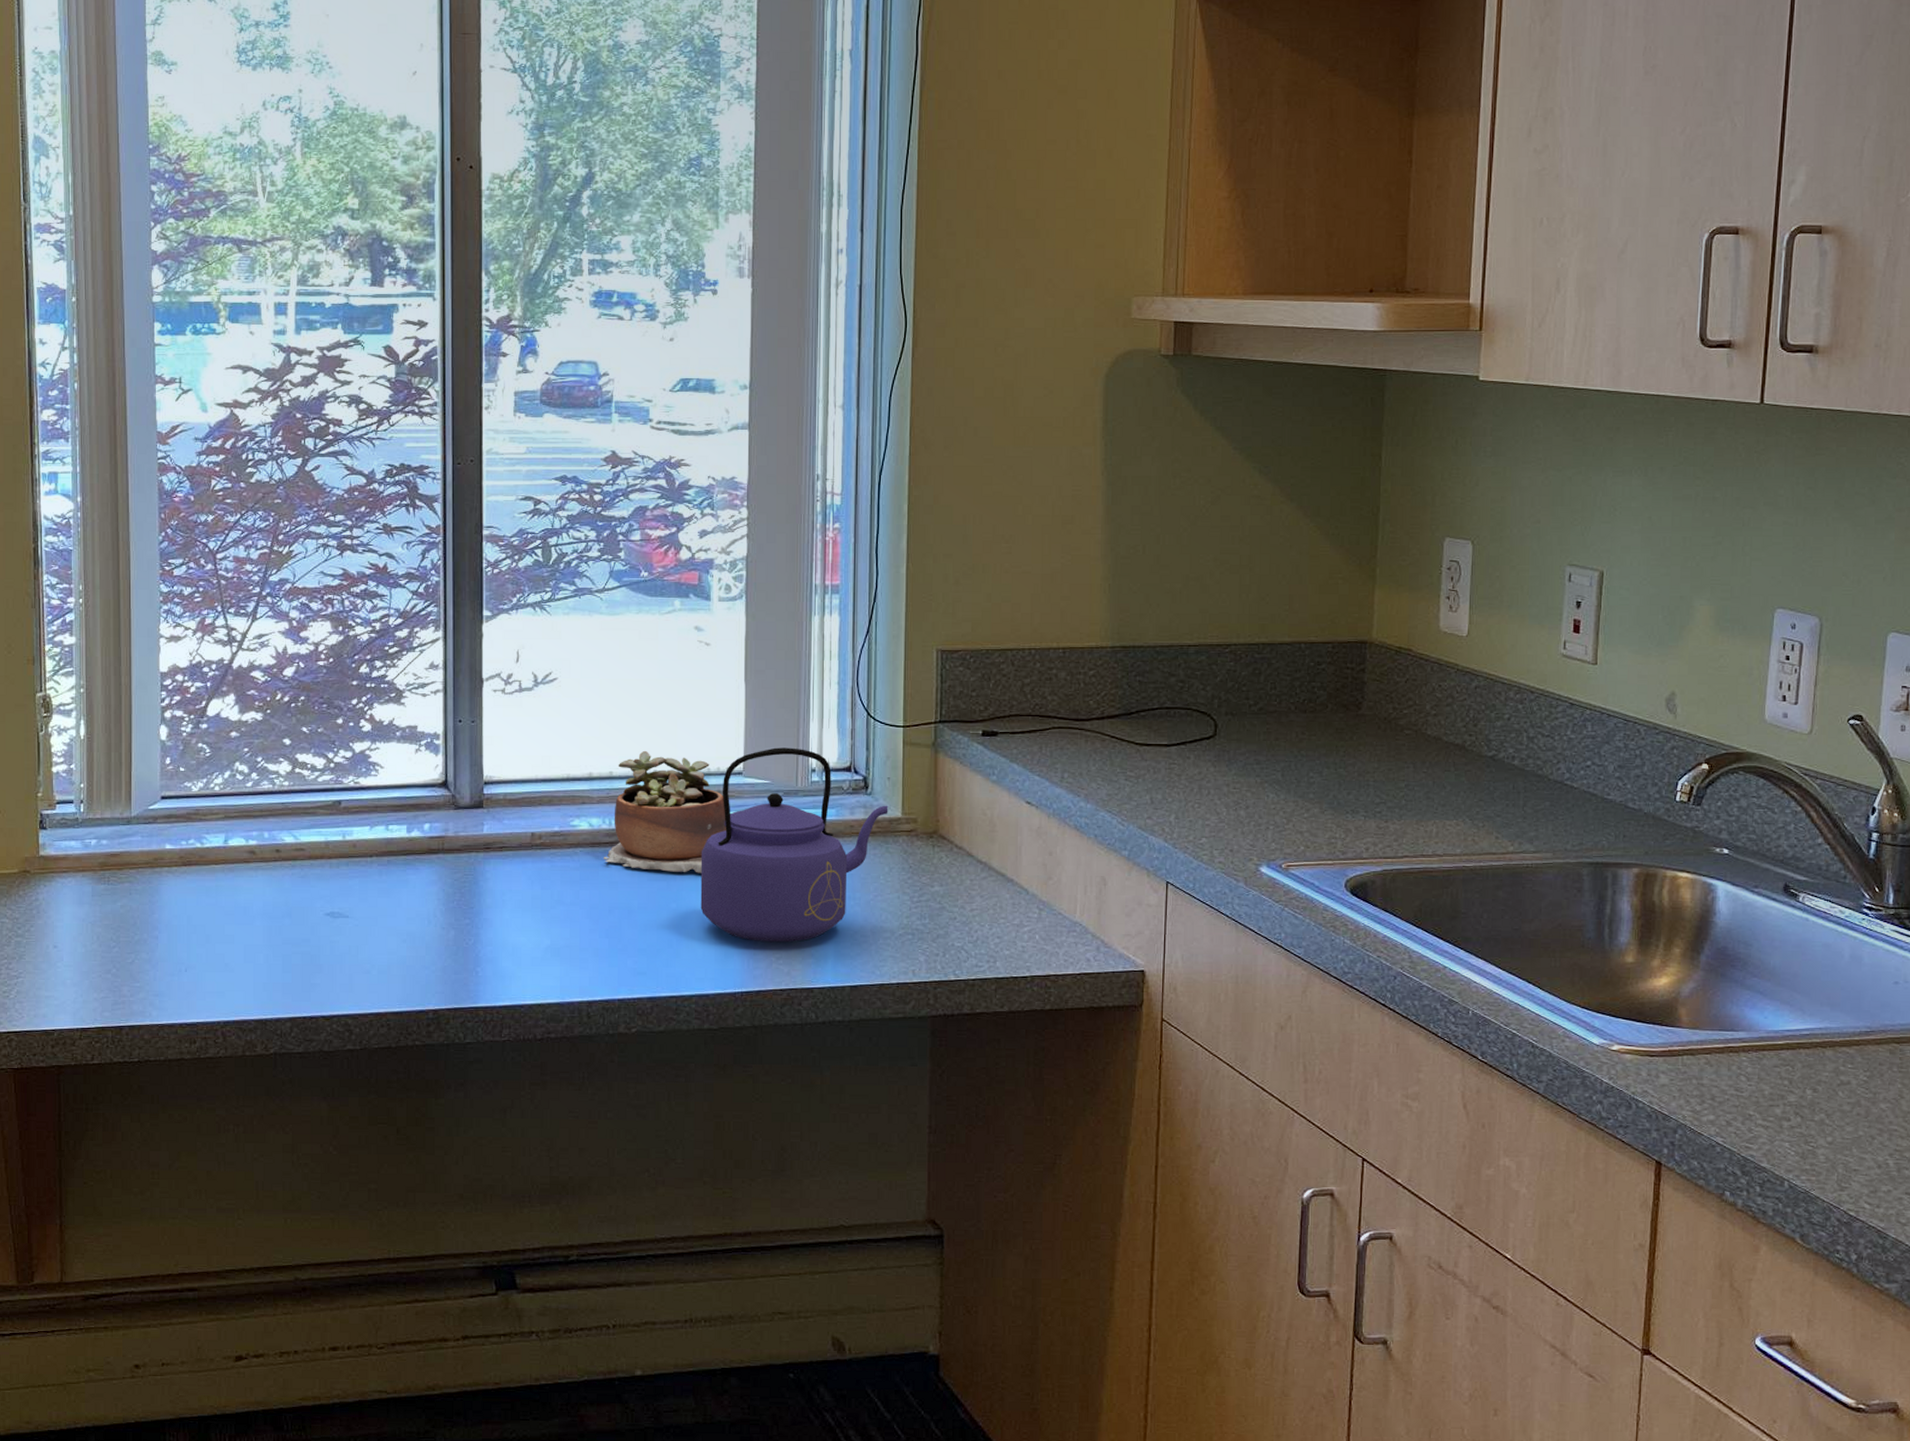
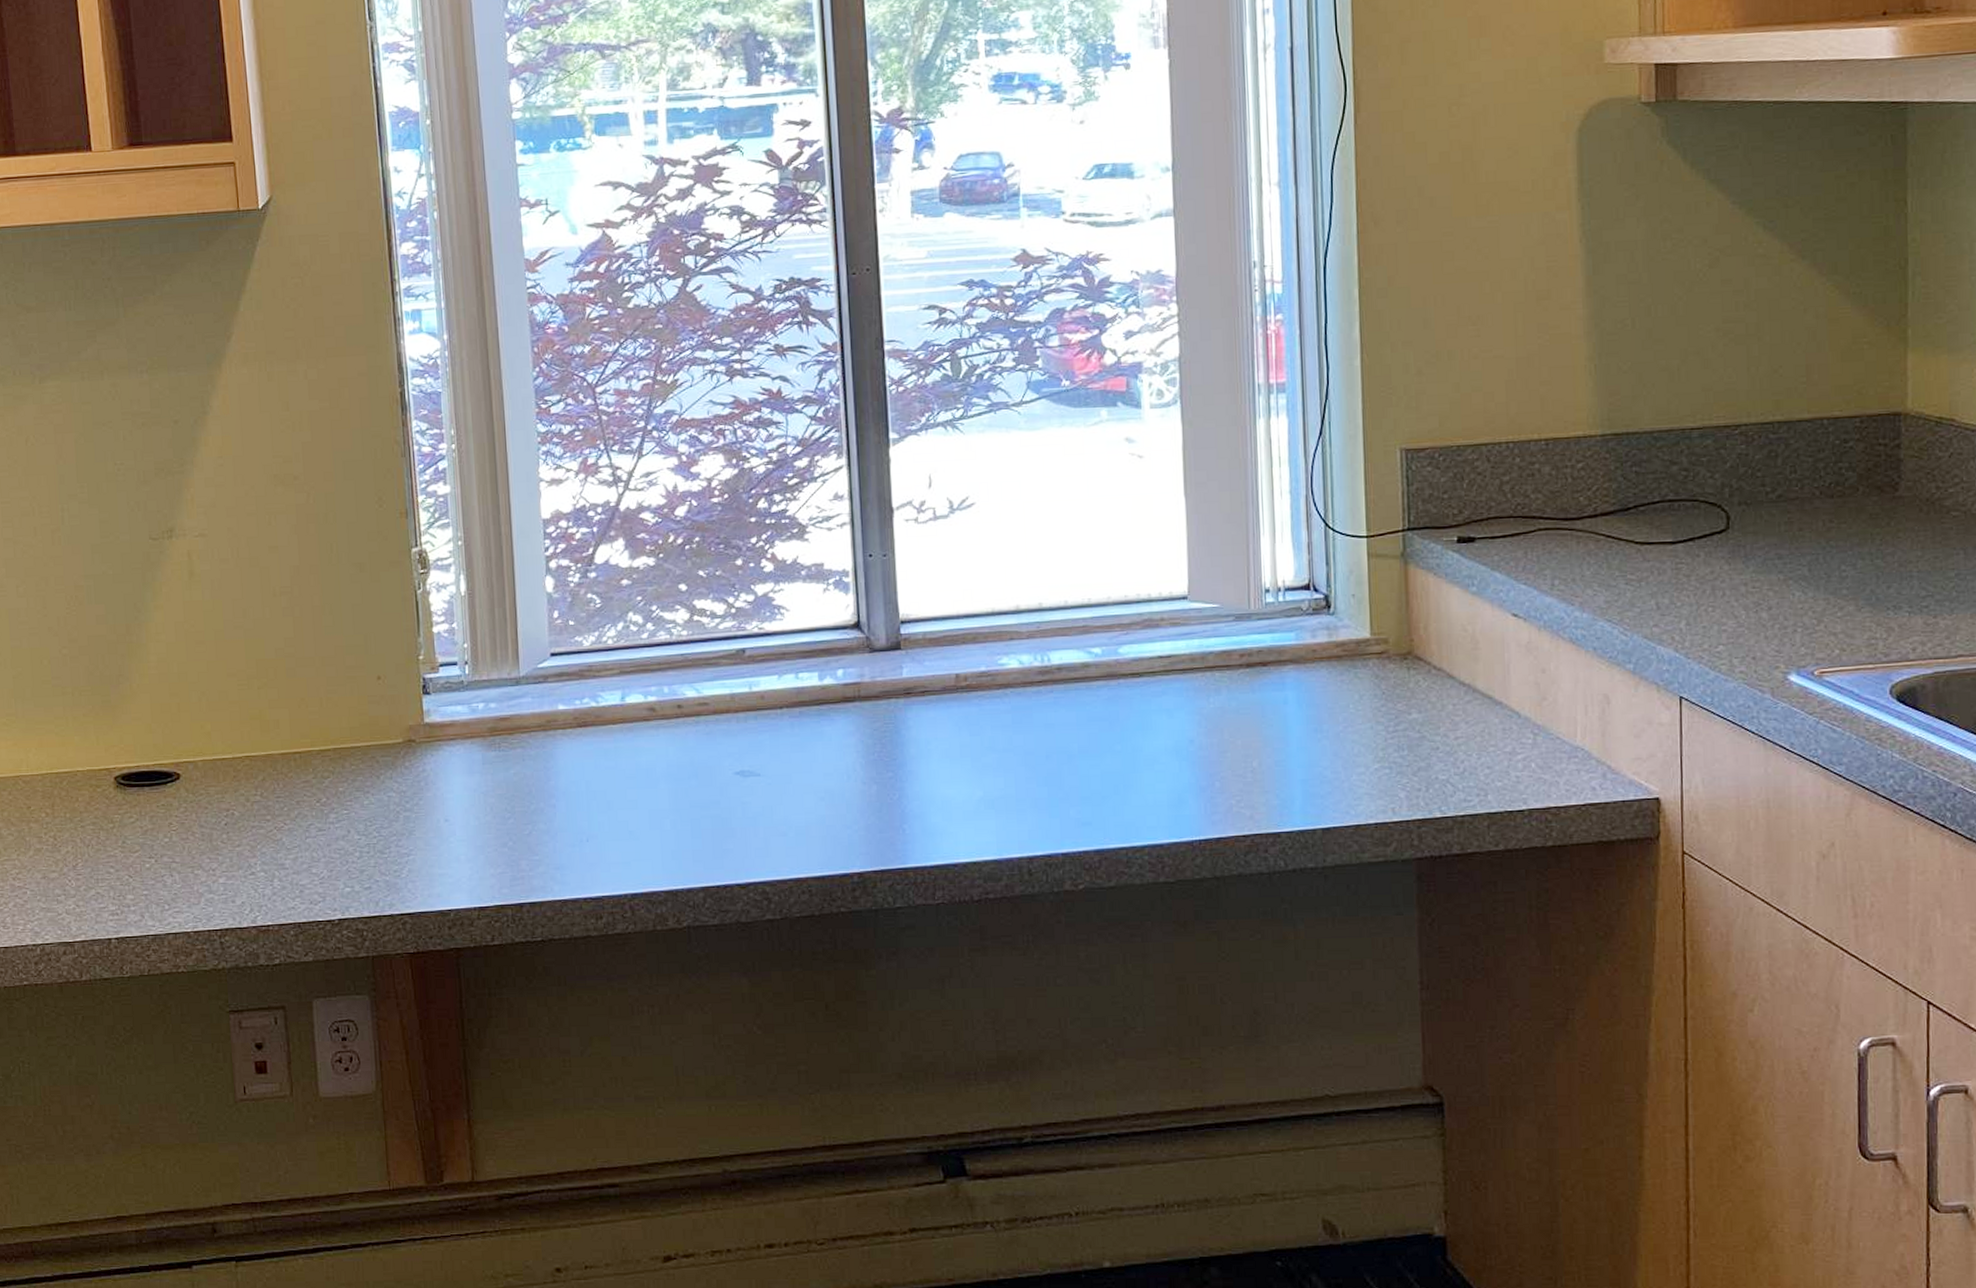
succulent plant: present [604,750,726,873] -> none [1037,577,1173,711]
kettle: present [700,747,889,943] -> none [1145,566,1355,784]

